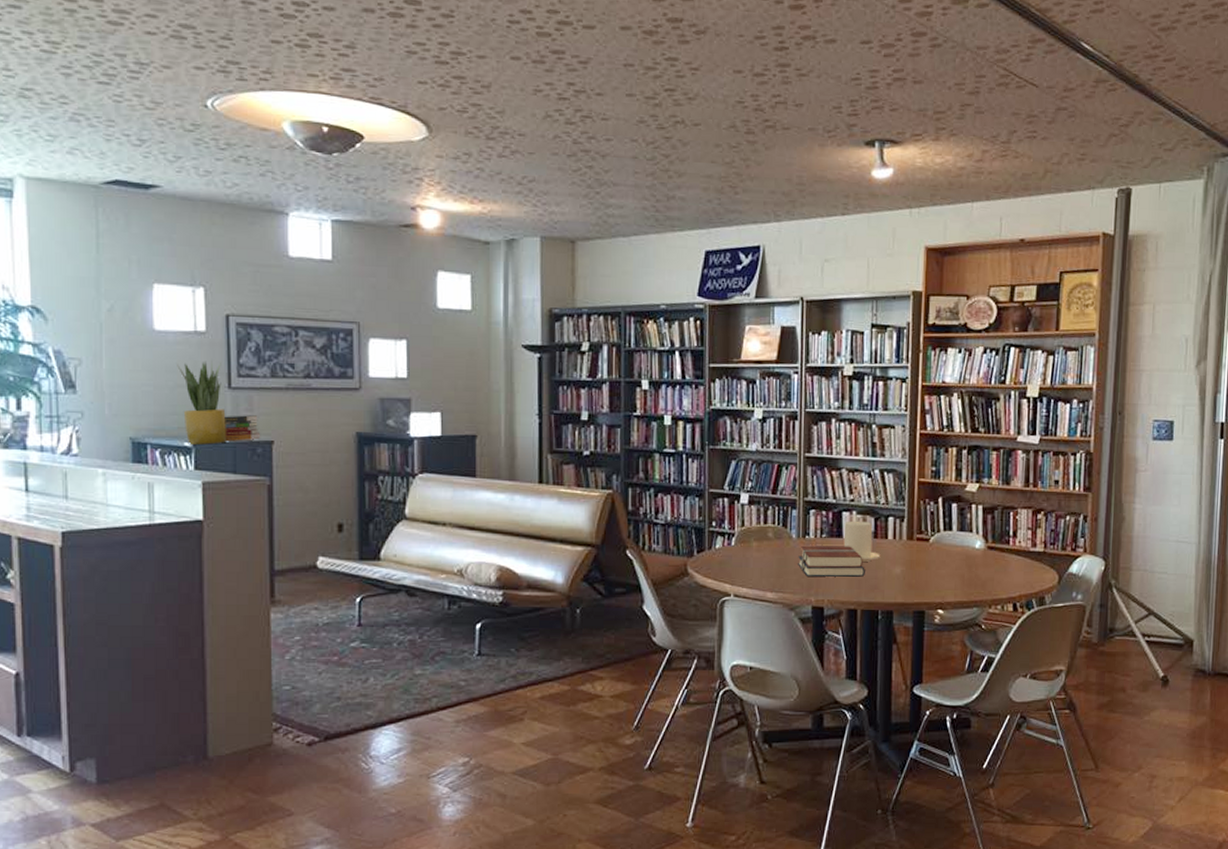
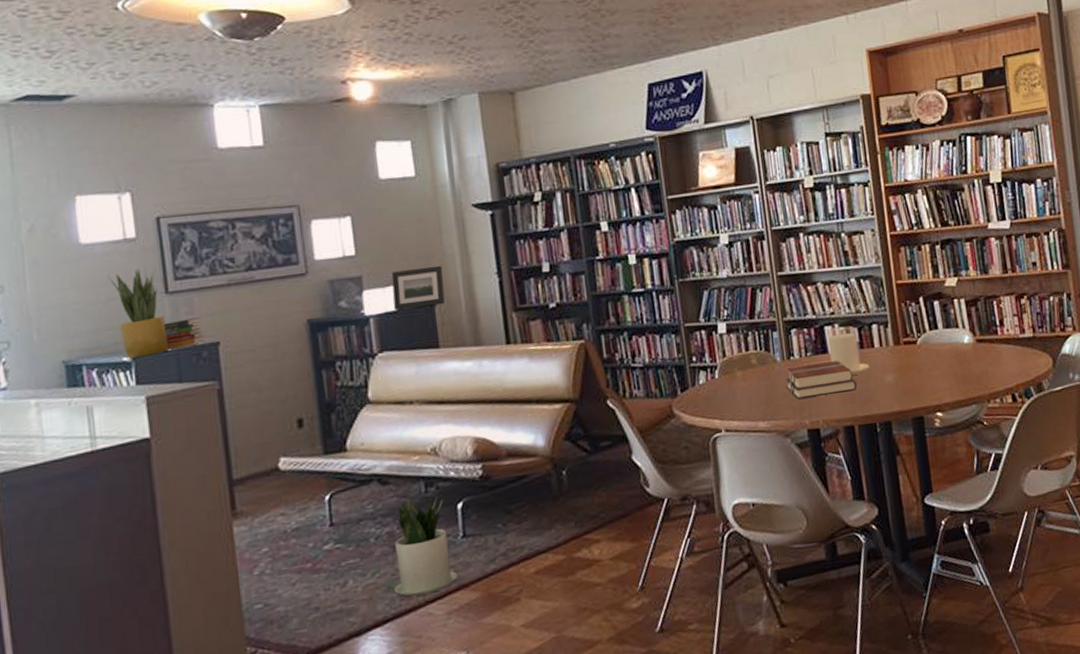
planter: none [411,613,469,701] -> present [394,496,457,597]
picture frame: none [438,398,488,437] -> present [391,265,445,310]

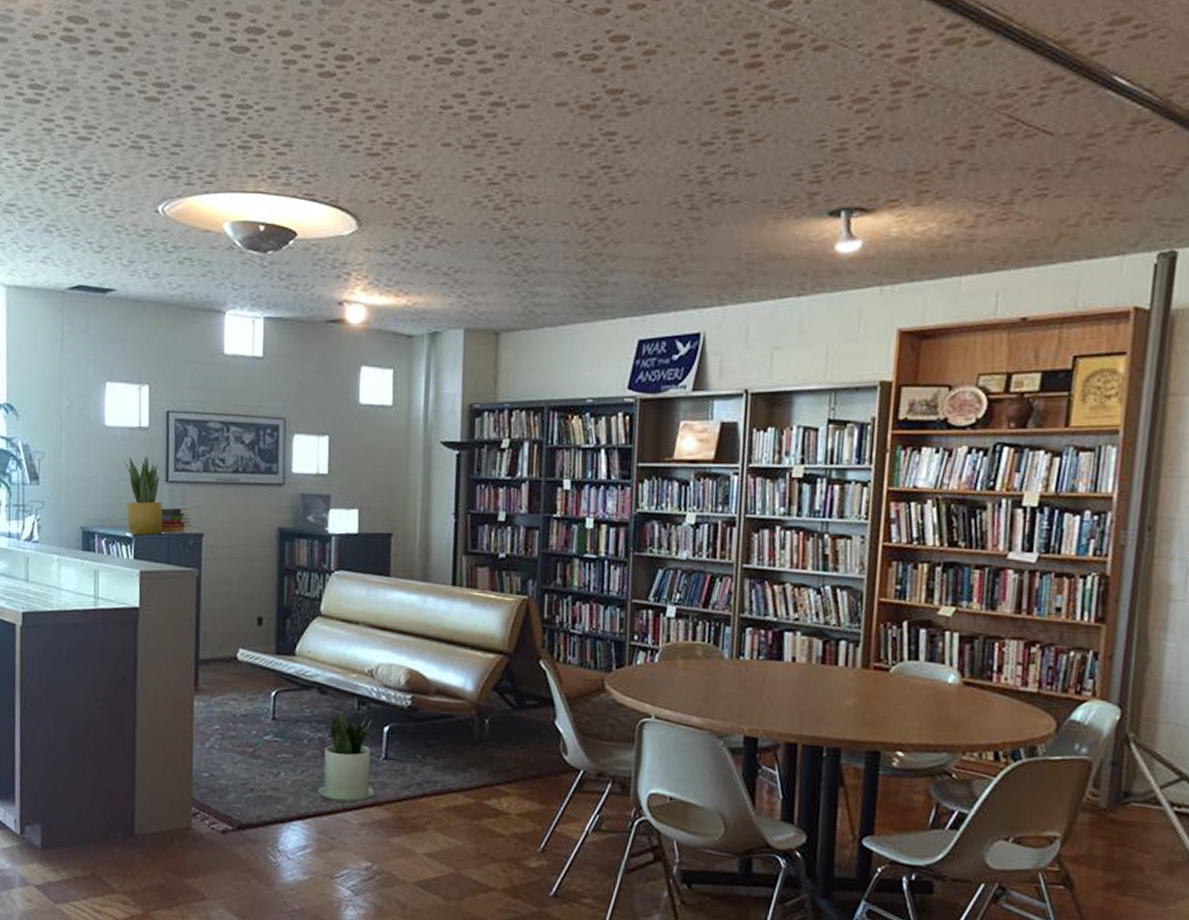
picture frame: present [391,265,445,310] -> none [355,496,405,536]
books: present [786,360,857,399] -> none [729,667,809,707]
candle: present [827,332,870,375] -> none [784,642,829,690]

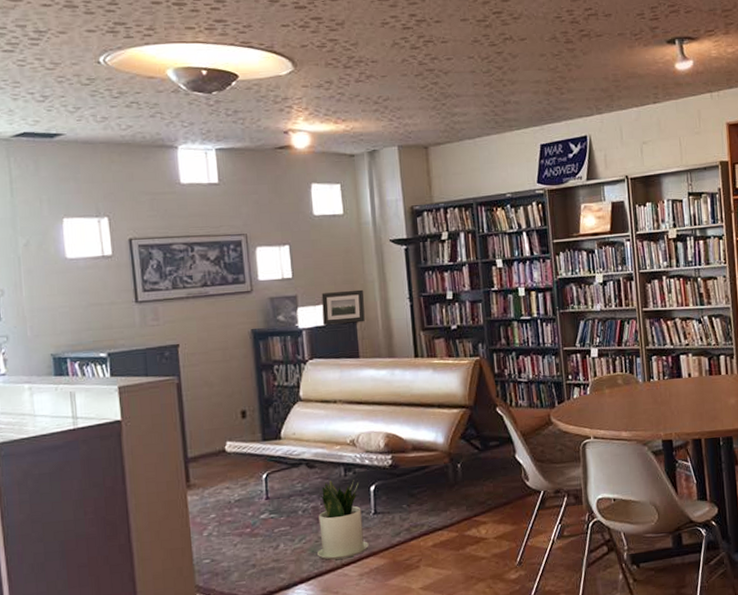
planter: present [123,454,163,536] -> none [89,279,138,356]
books: present [161,508,193,533] -> none [134,323,168,348]
picture frame: none [355,496,405,536] -> present [321,289,365,325]

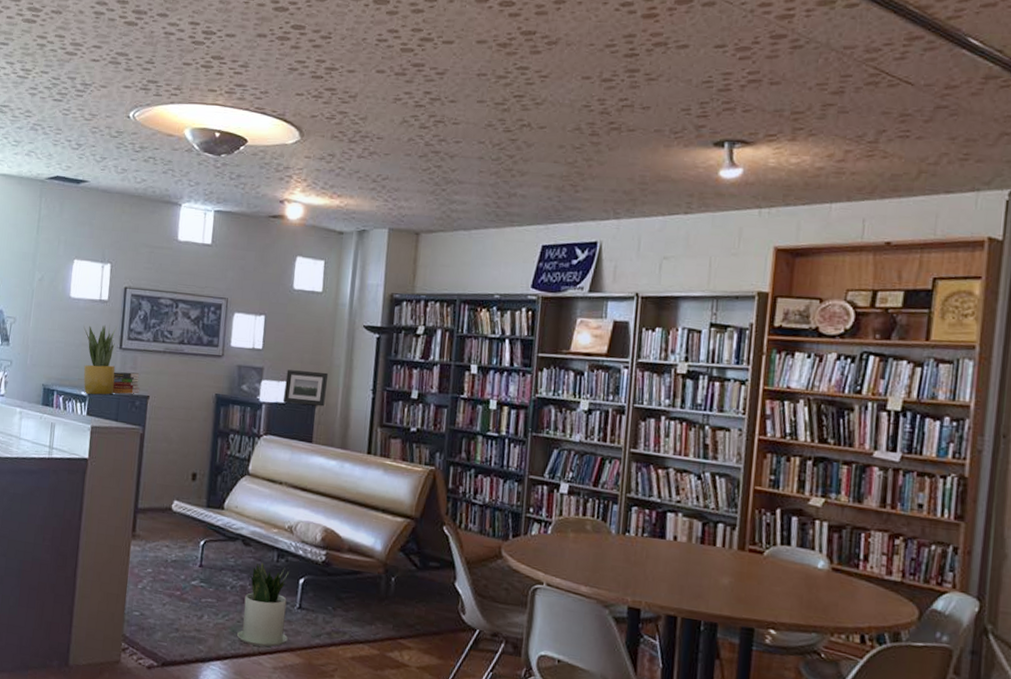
planter: none [89,279,138,356] -> present [83,324,117,395]
books: none [134,323,168,348] -> present [113,372,140,394]

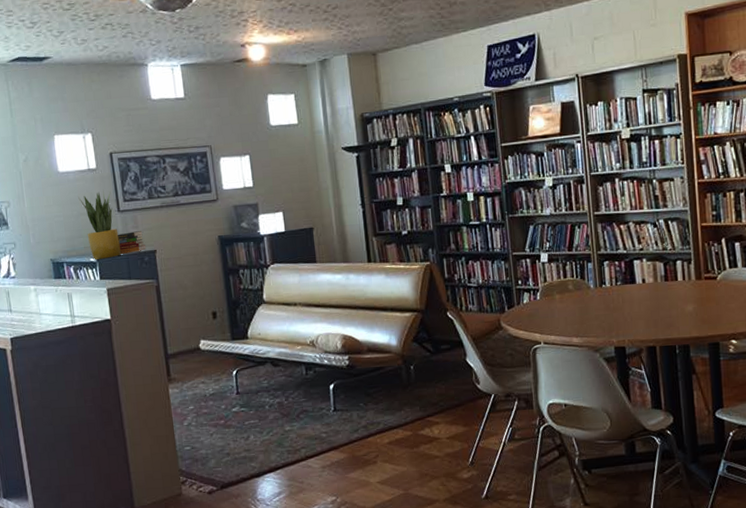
planter: present [237,563,289,647] -> none [283,378,330,452]
picture frame: present [283,369,329,407] -> none [280,196,321,231]

